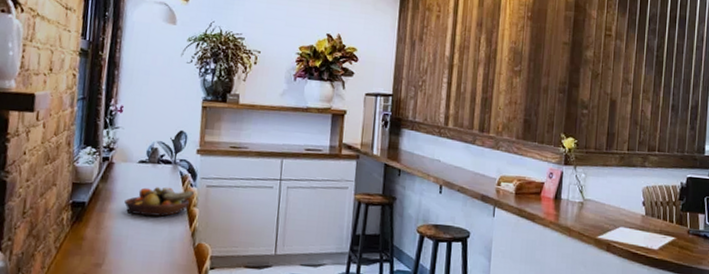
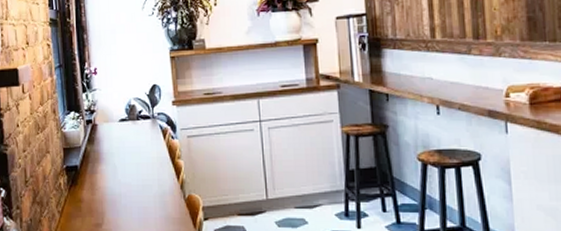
fruit bowl: present [124,187,194,217] -> none [113,142,176,174]

